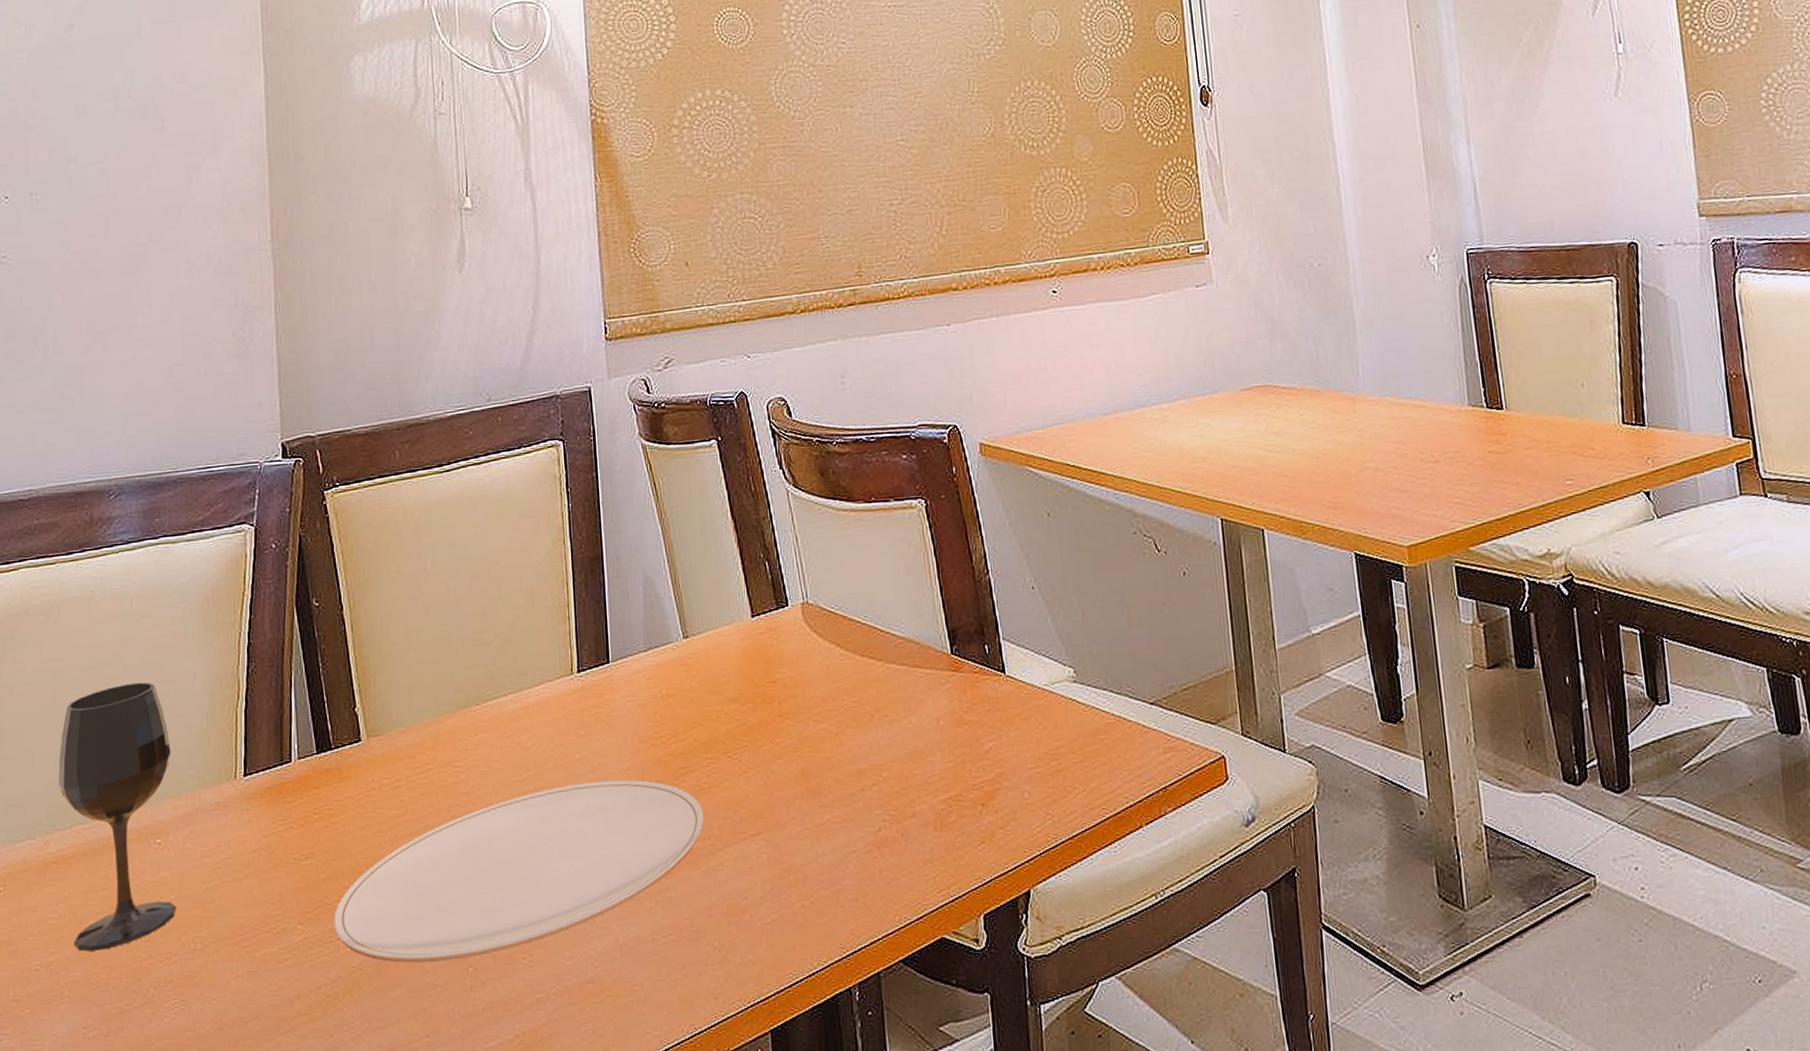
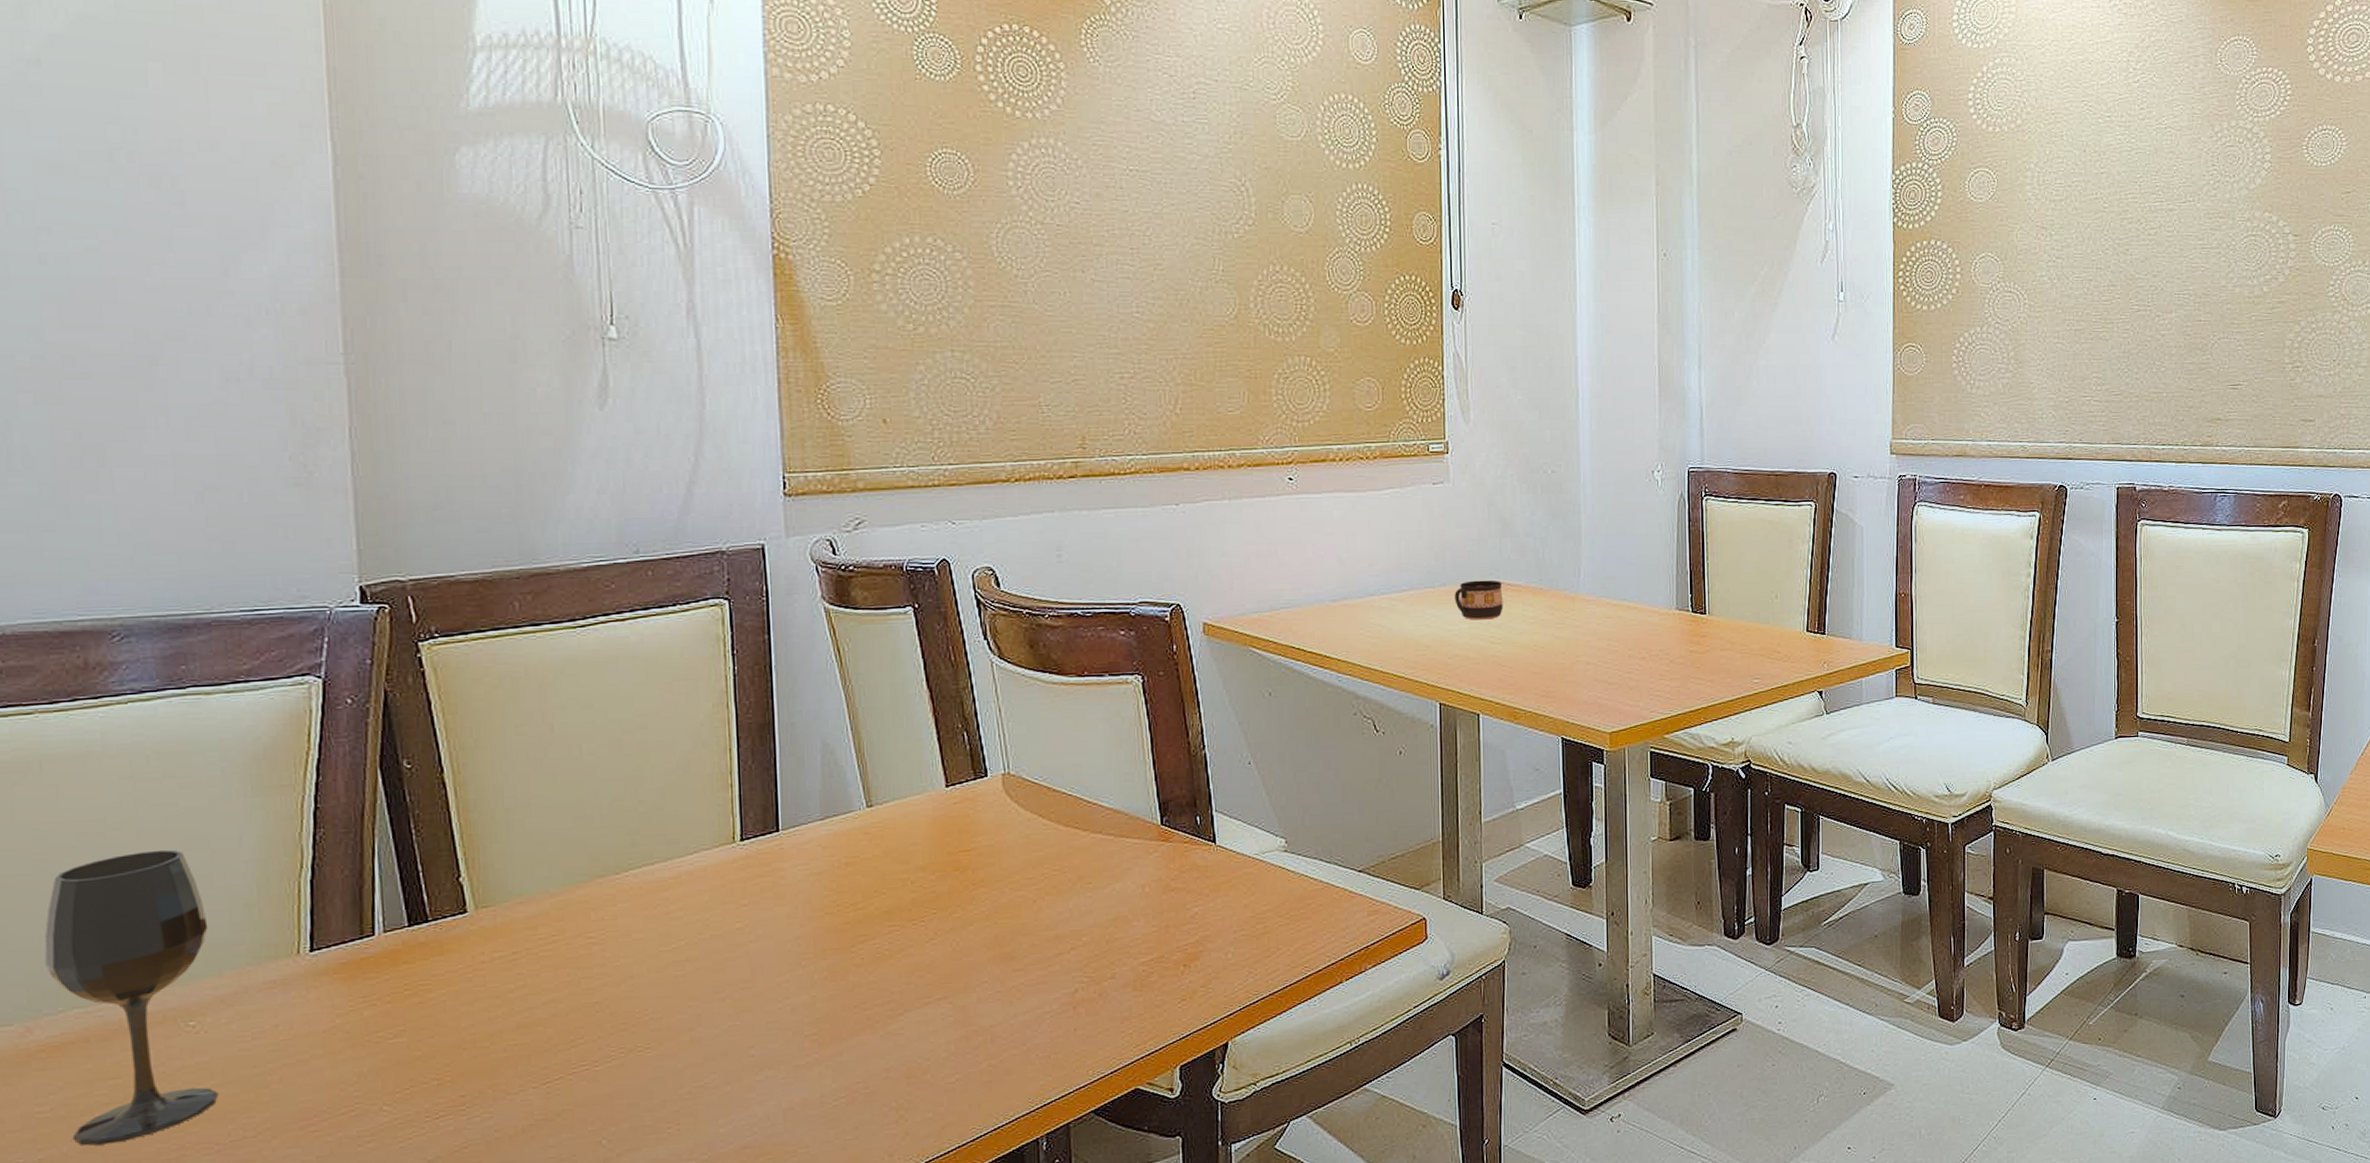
plate: present [333,779,704,963] -> none [431,948,884,1139]
cup: none [1227,384,1280,428] -> present [1454,580,1503,620]

